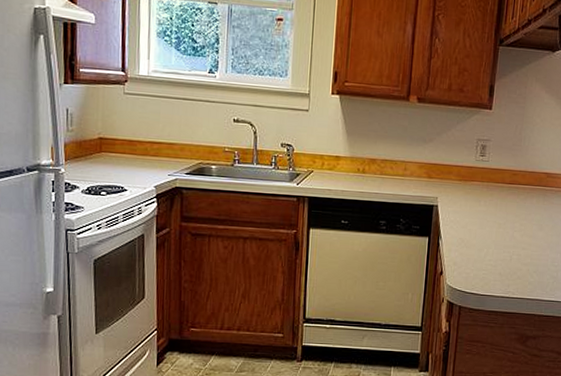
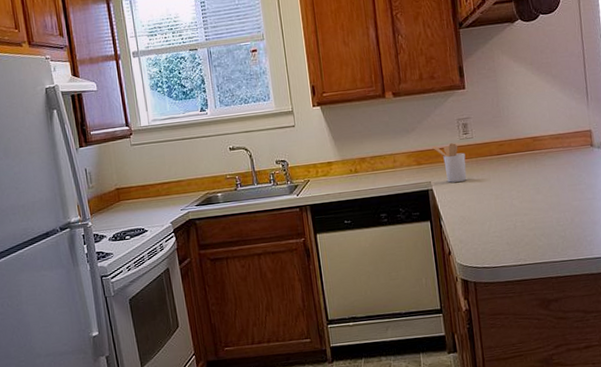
utensil holder: none [446,161,478,203] -> present [432,143,467,183]

